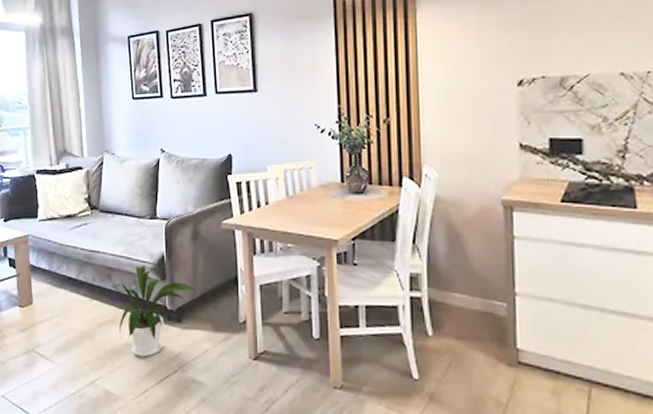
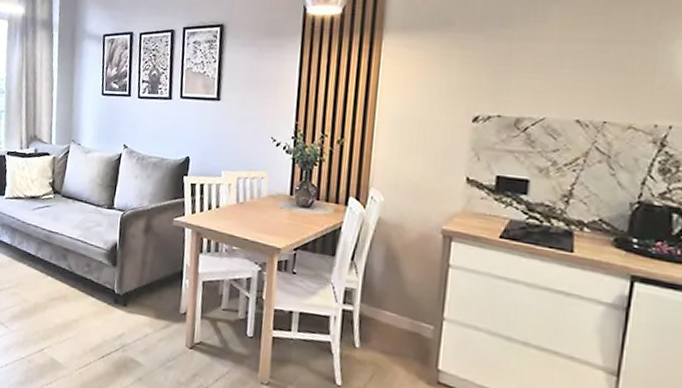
house plant: present [113,264,195,357] -> none [67,249,142,334]

